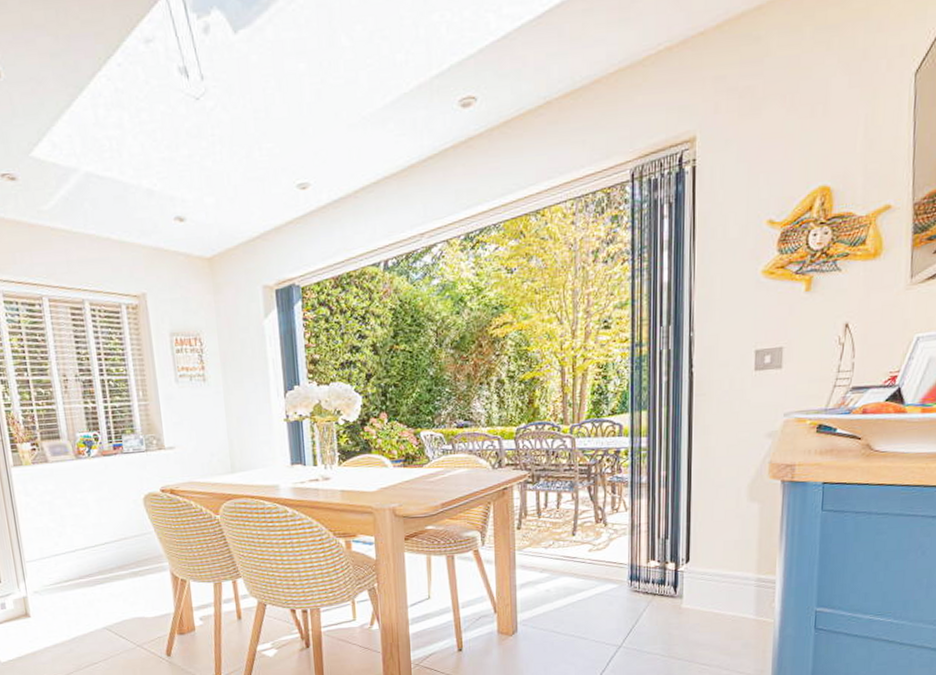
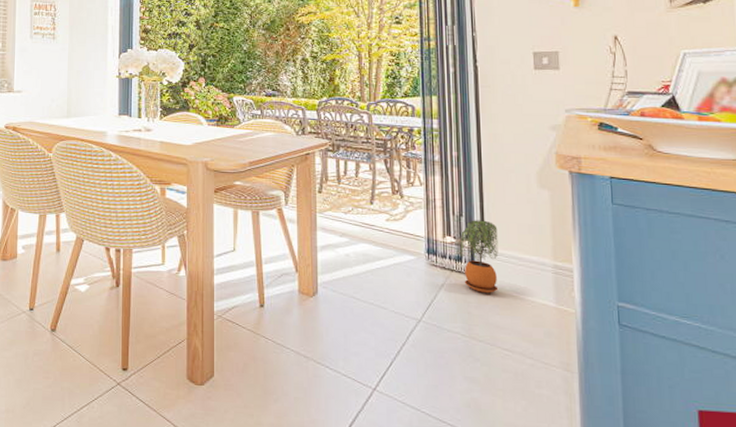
potted plant: none [662,540,703,613] -> present [459,220,499,293]

